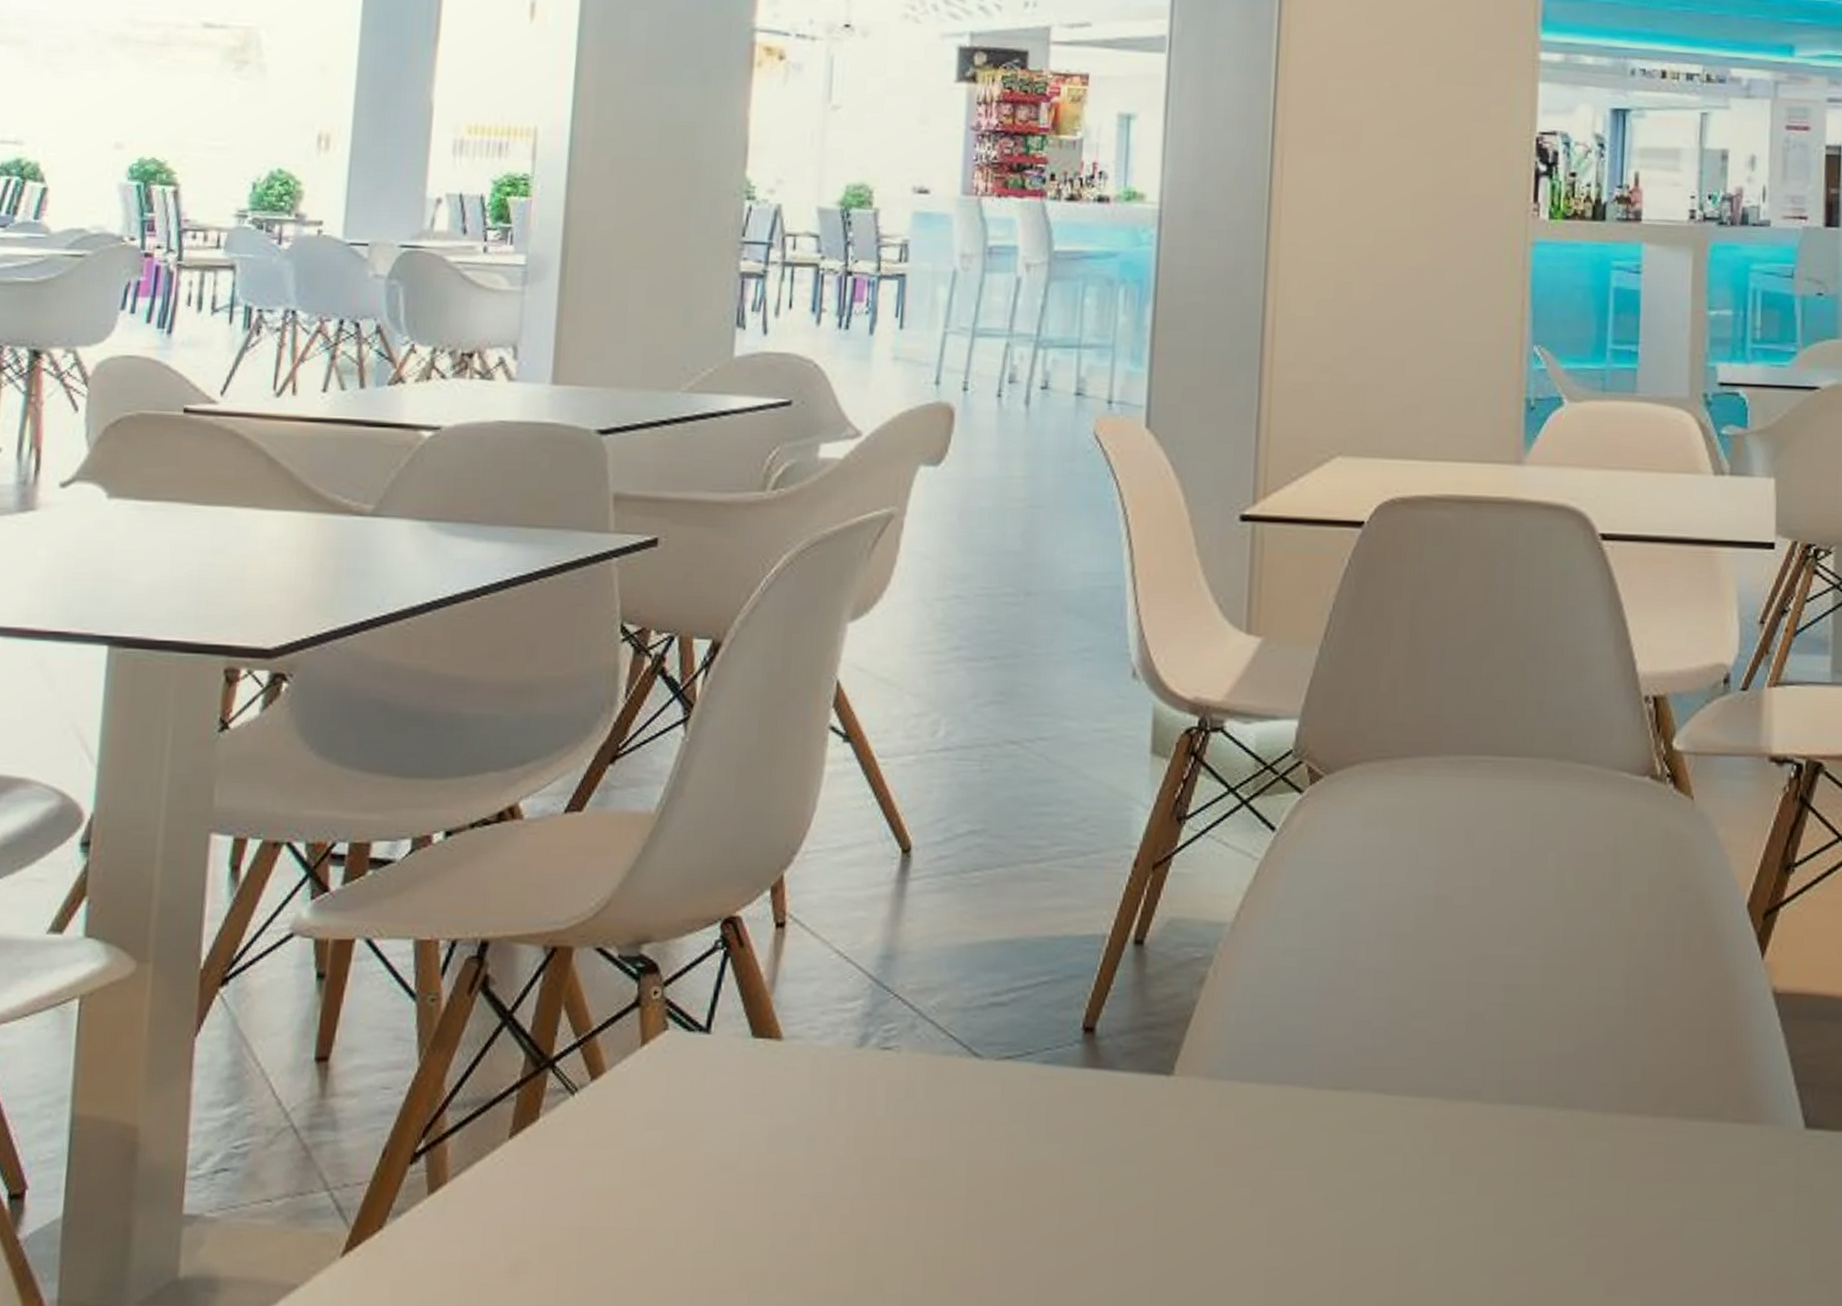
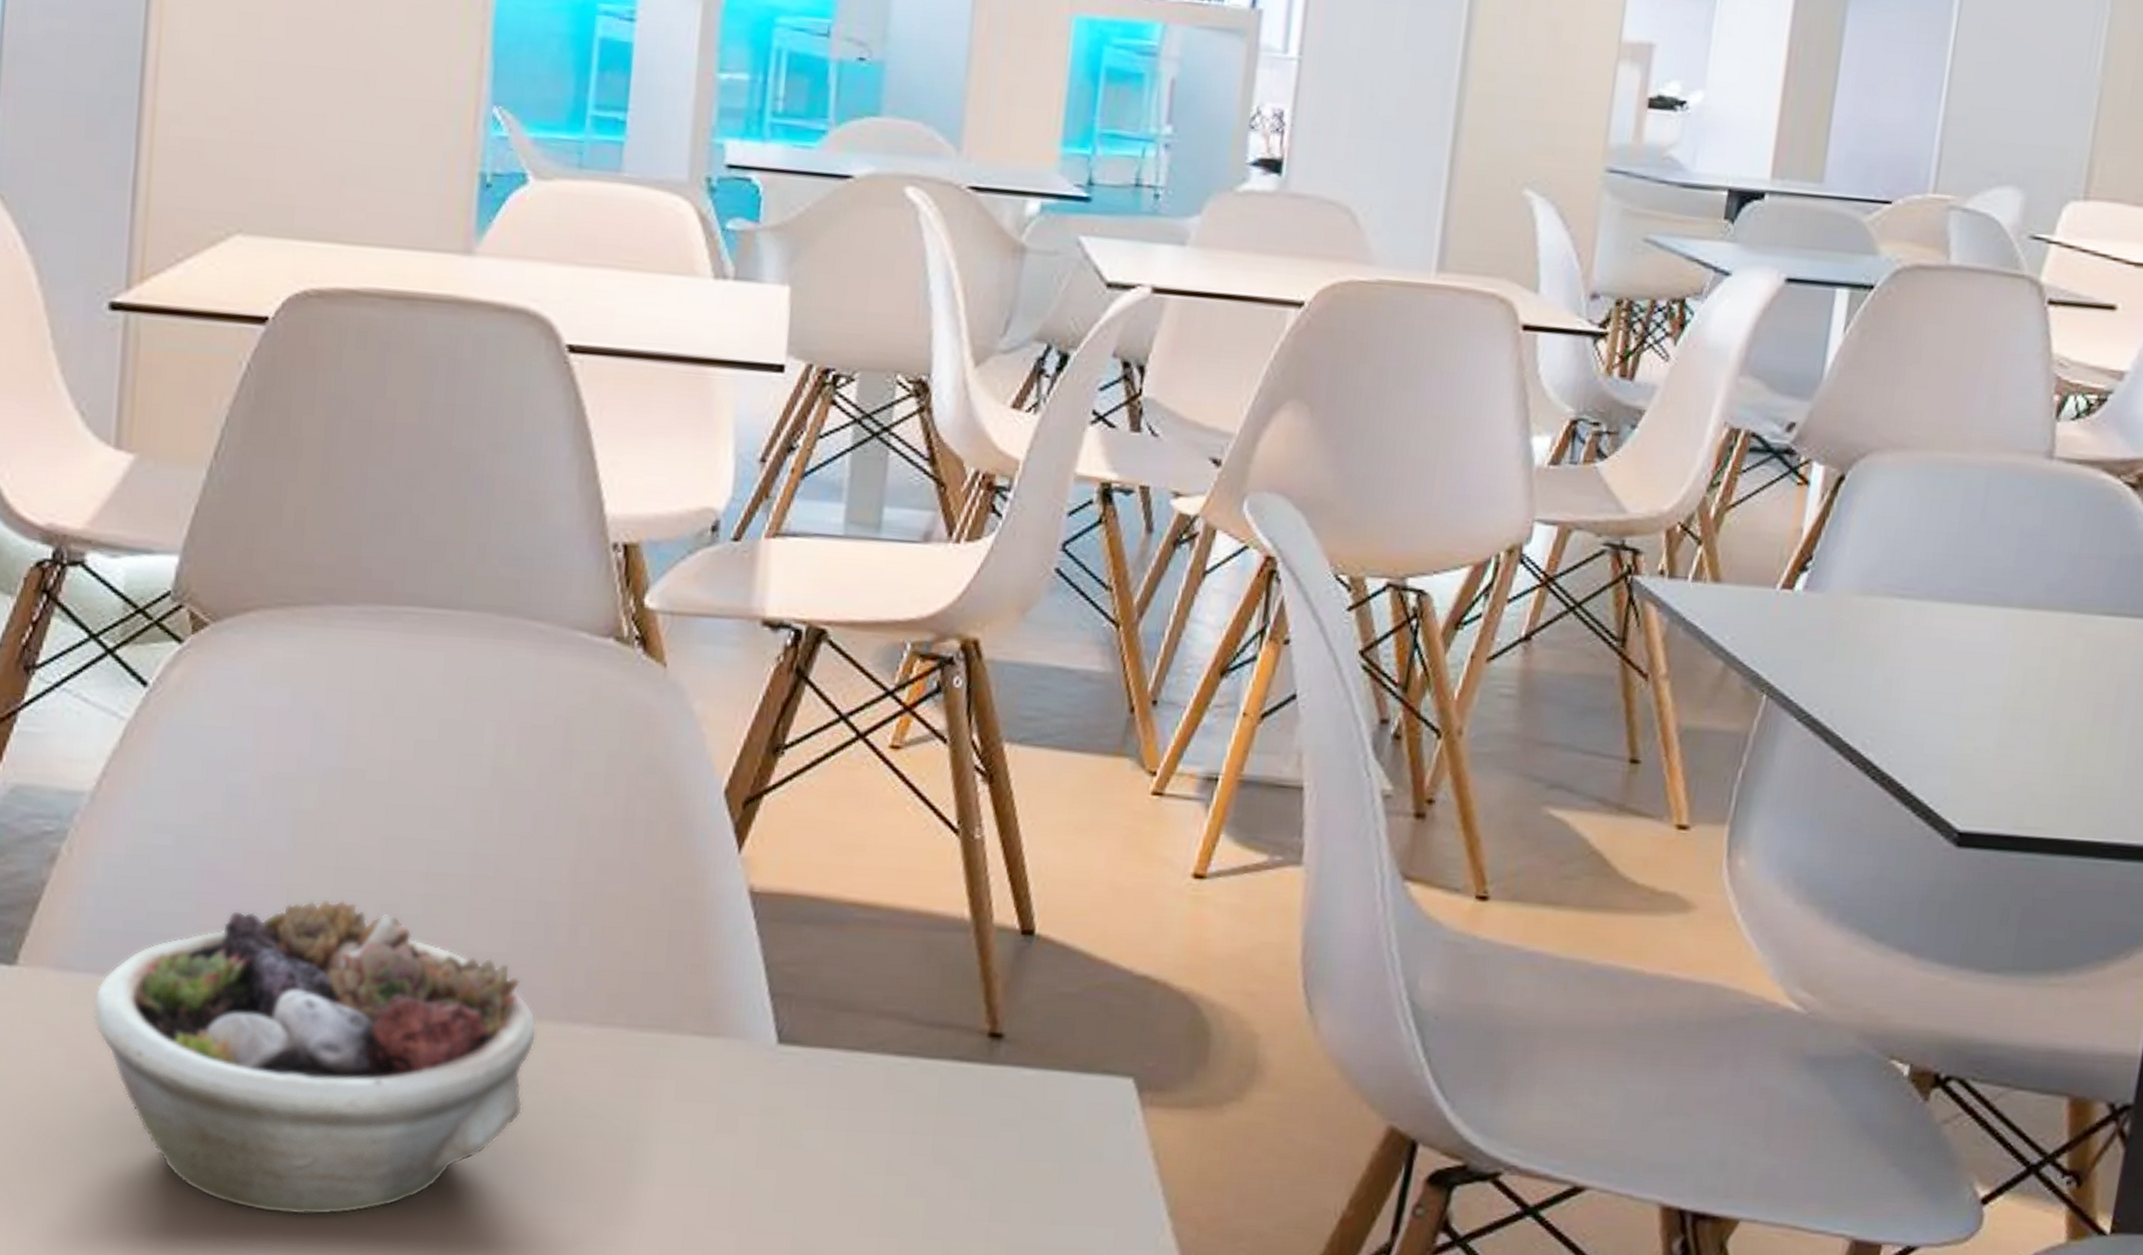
succulent planter: none [1235,1010,1603,1295] -> present [92,900,537,1215]

